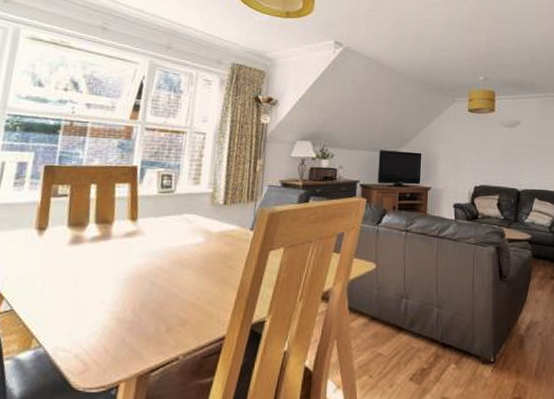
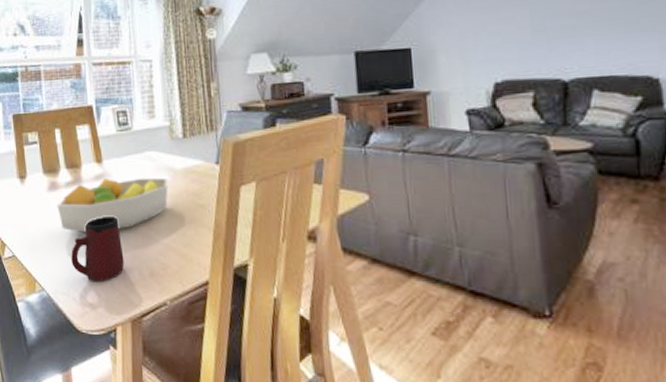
fruit bowl: none [76,235,203,287] -> present [57,177,169,232]
mug: none [81,273,144,337] -> present [71,217,125,281]

